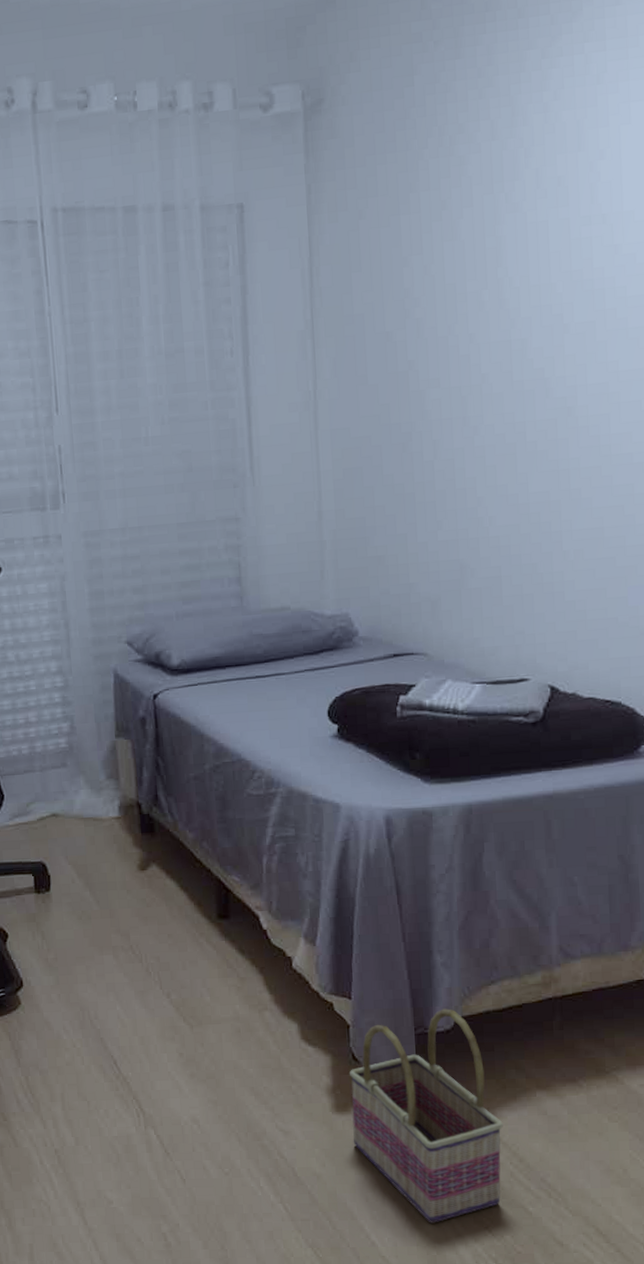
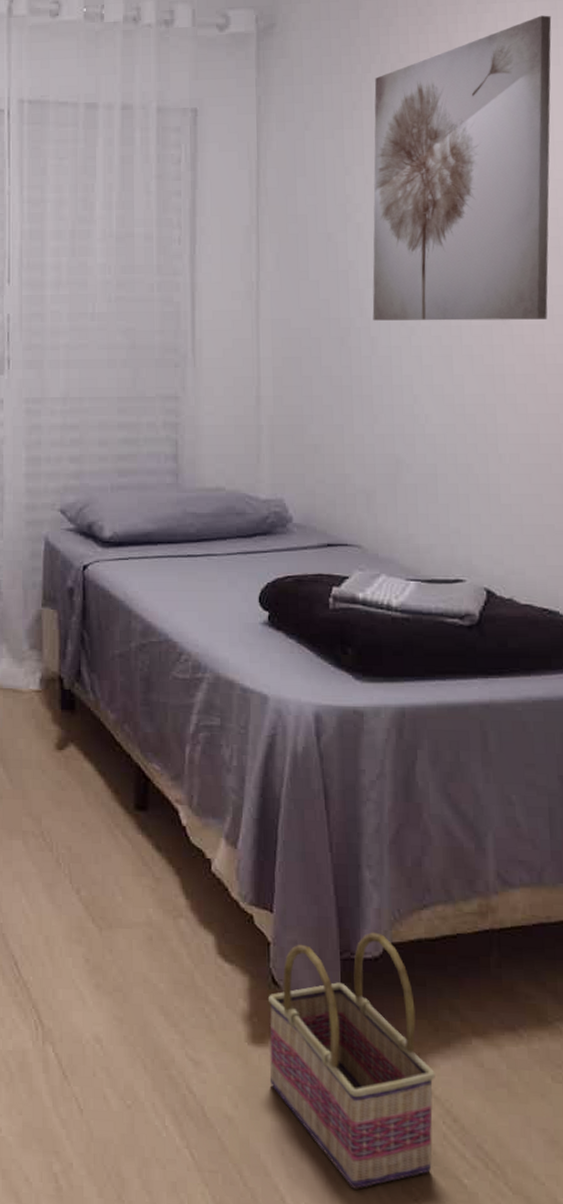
wall art: none [432,66,622,423] -> present [372,15,552,321]

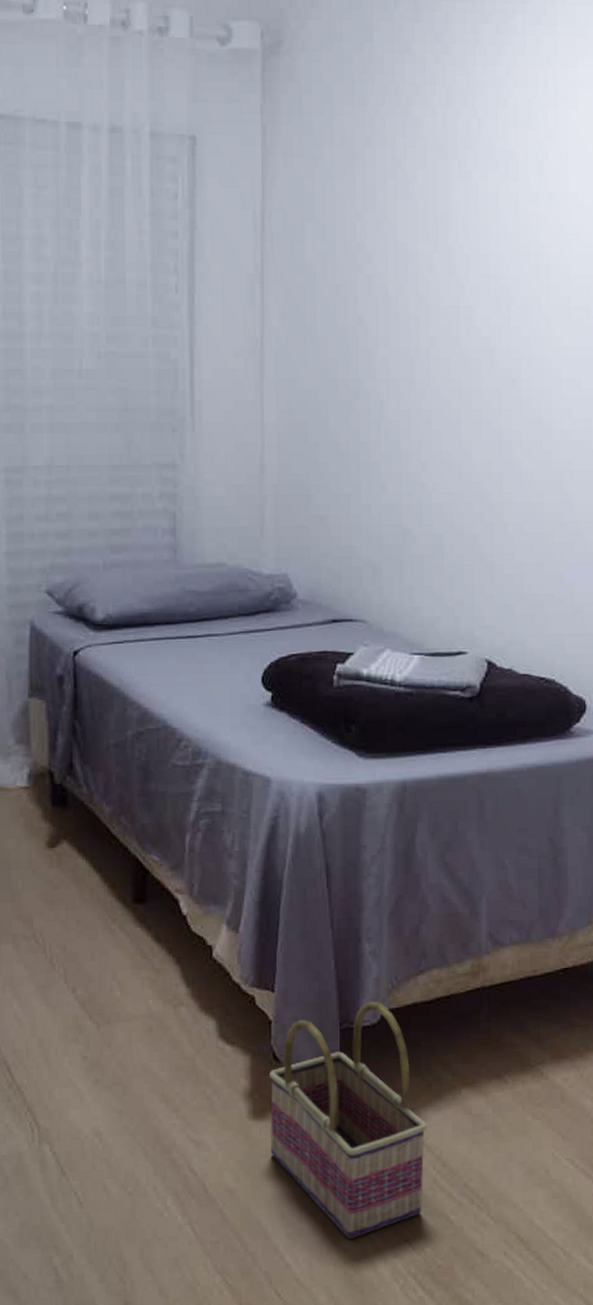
wall art: present [372,15,552,321] -> none [382,52,571,384]

